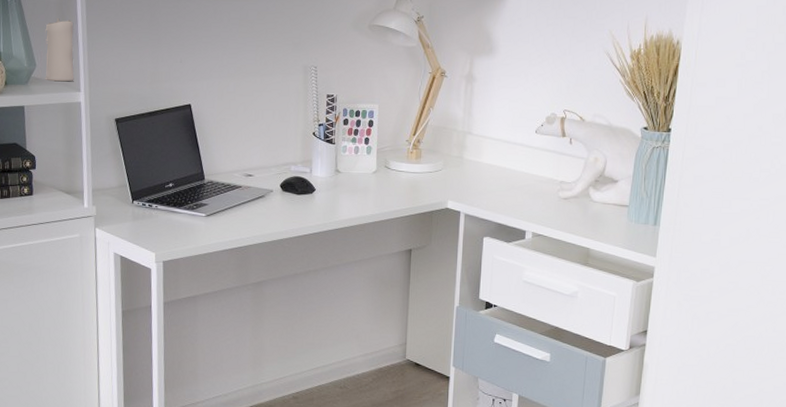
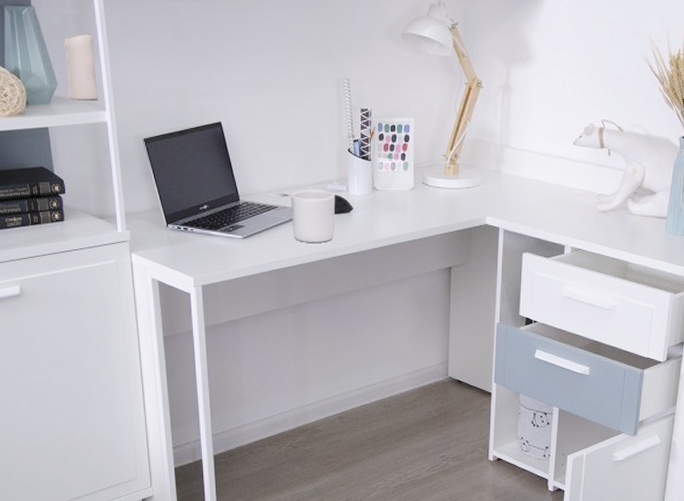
mug: none [254,170,299,222] -> present [291,190,336,243]

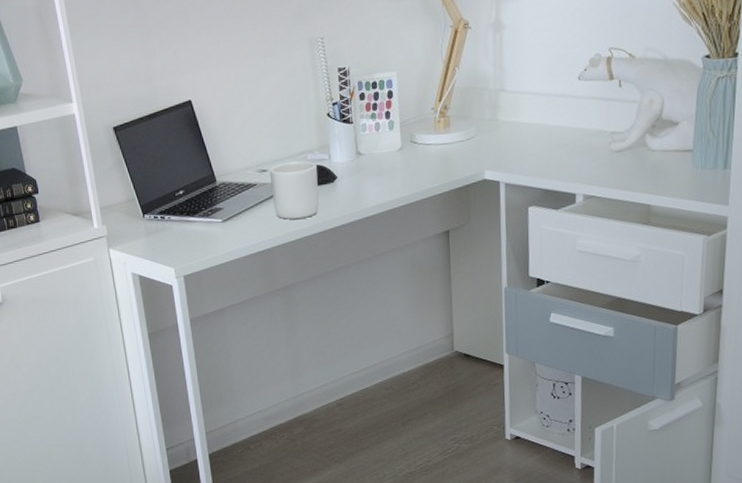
candle: present [64,32,98,101] -> none [26,24,64,96]

